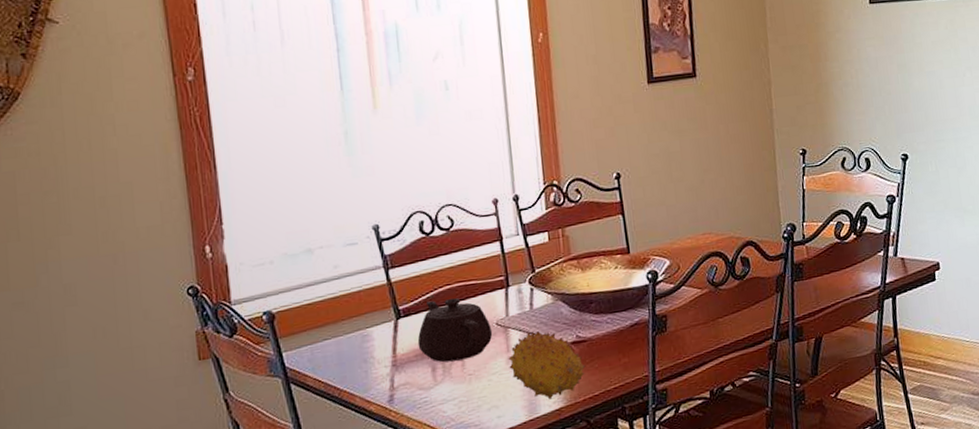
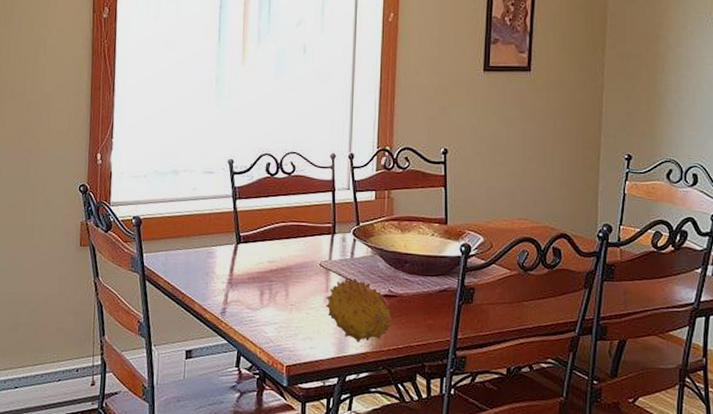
teapot: present [417,297,493,363] -> none [251,233,316,291]

